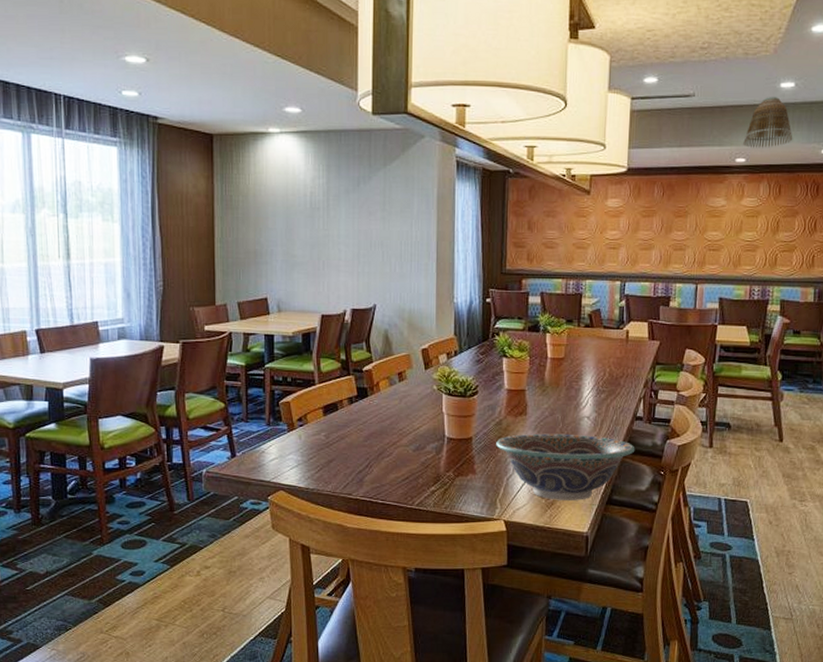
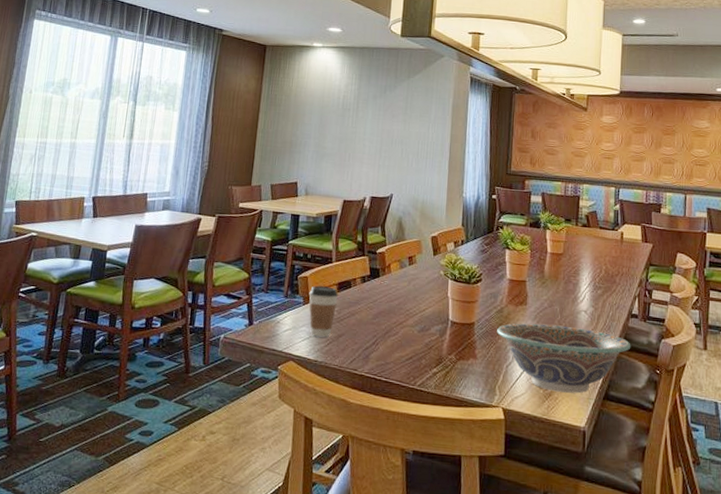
coffee cup: none [293,411,325,464] -> present [309,286,339,337]

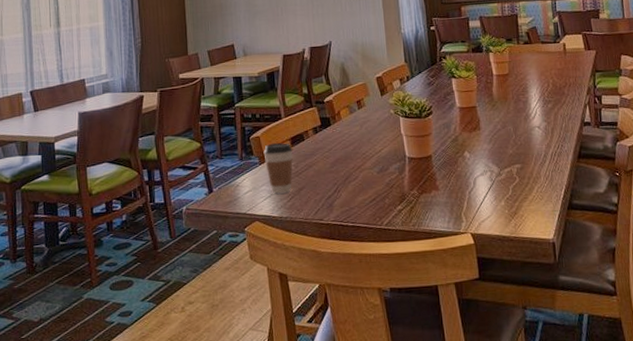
decorative bowl: present [497,323,631,394] -> none [454,144,588,210]

